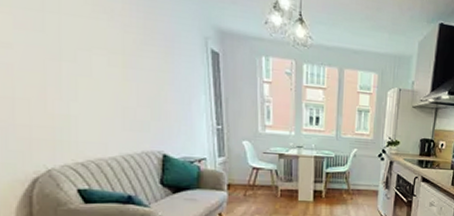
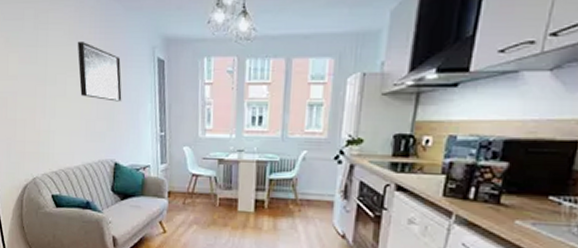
wall art: none [105,16,169,90] -> present [77,42,122,102]

